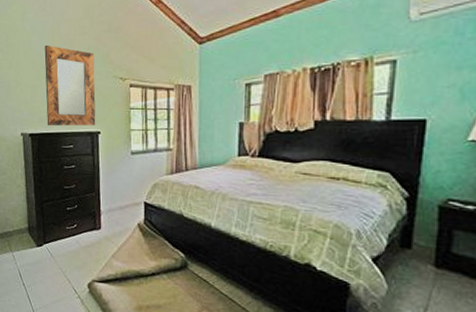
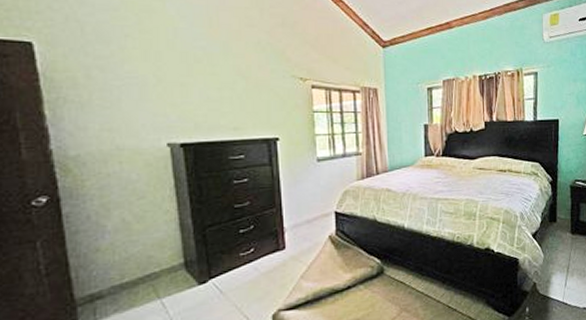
home mirror: present [44,44,96,126] -> none [198,34,273,134]

